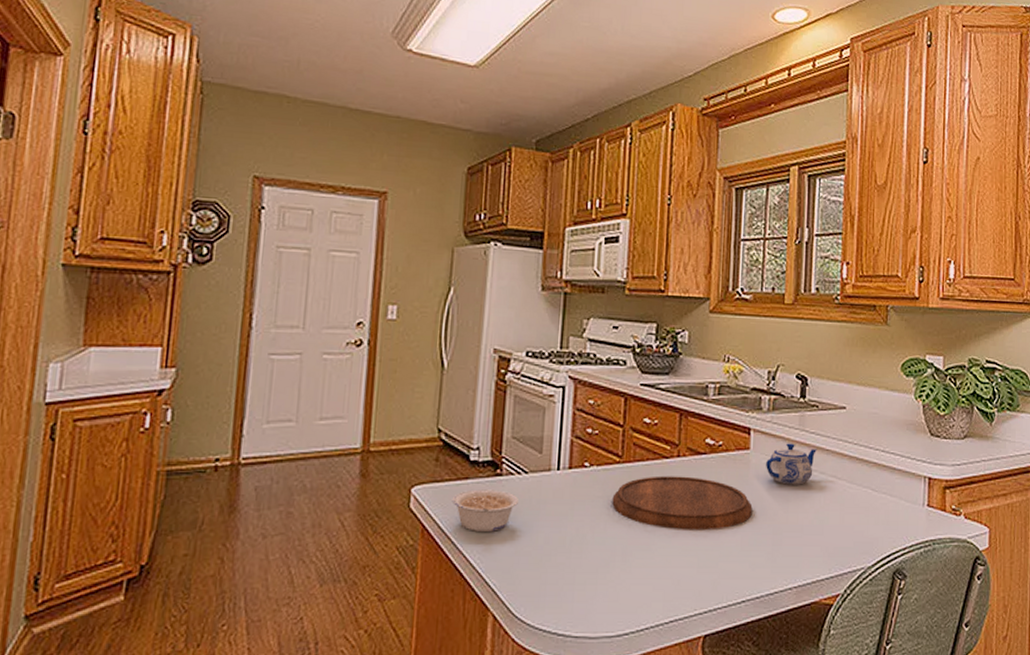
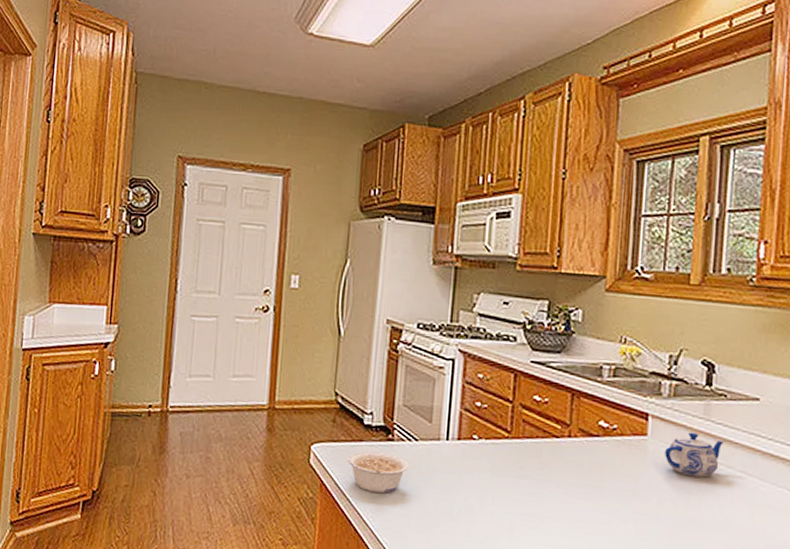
cutting board: present [612,476,753,531] -> none [500,454,649,515]

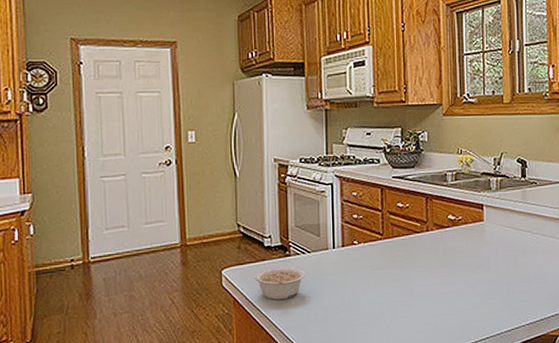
teapot: present [665,432,725,478] -> none [498,213,538,247]

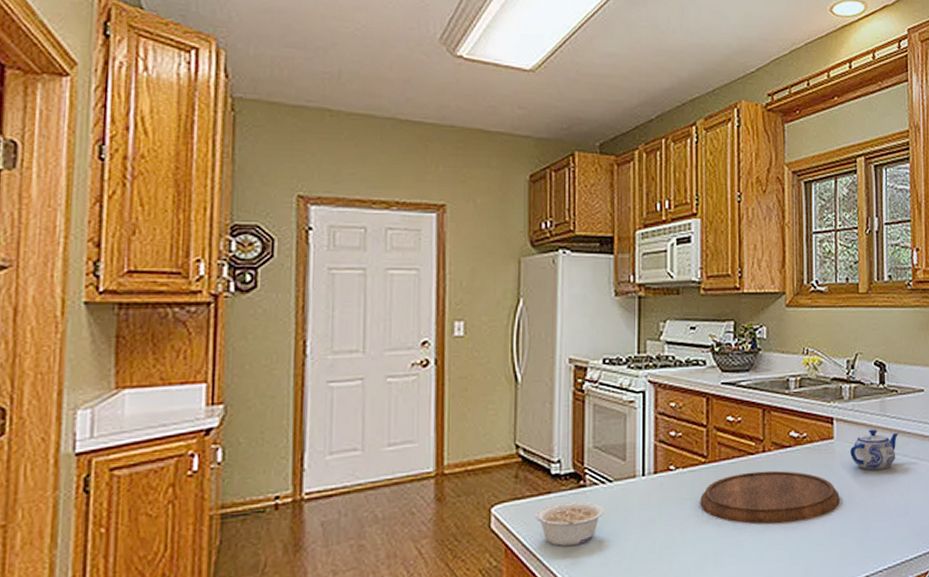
cutting board: none [378,245,489,287] -> present [700,470,840,524]
teapot: none [498,213,538,247] -> present [850,429,899,470]

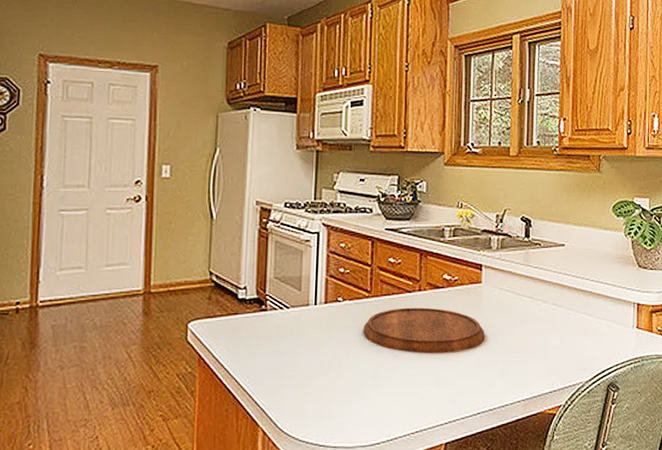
legume: present [535,501,604,546] -> none [223,323,281,359]
teapot: present [850,429,899,470] -> none [496,277,541,313]

